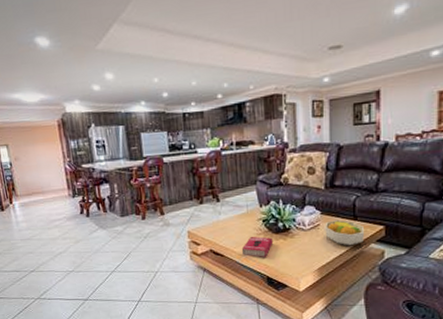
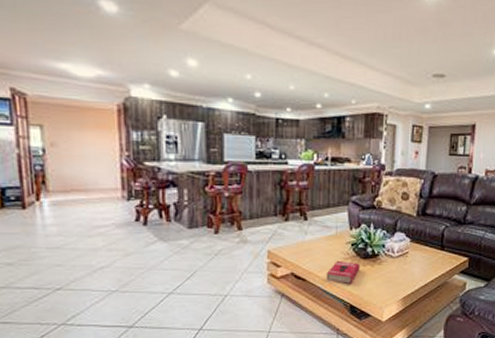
fruit bowl: present [325,220,365,246] -> none [413,249,450,276]

